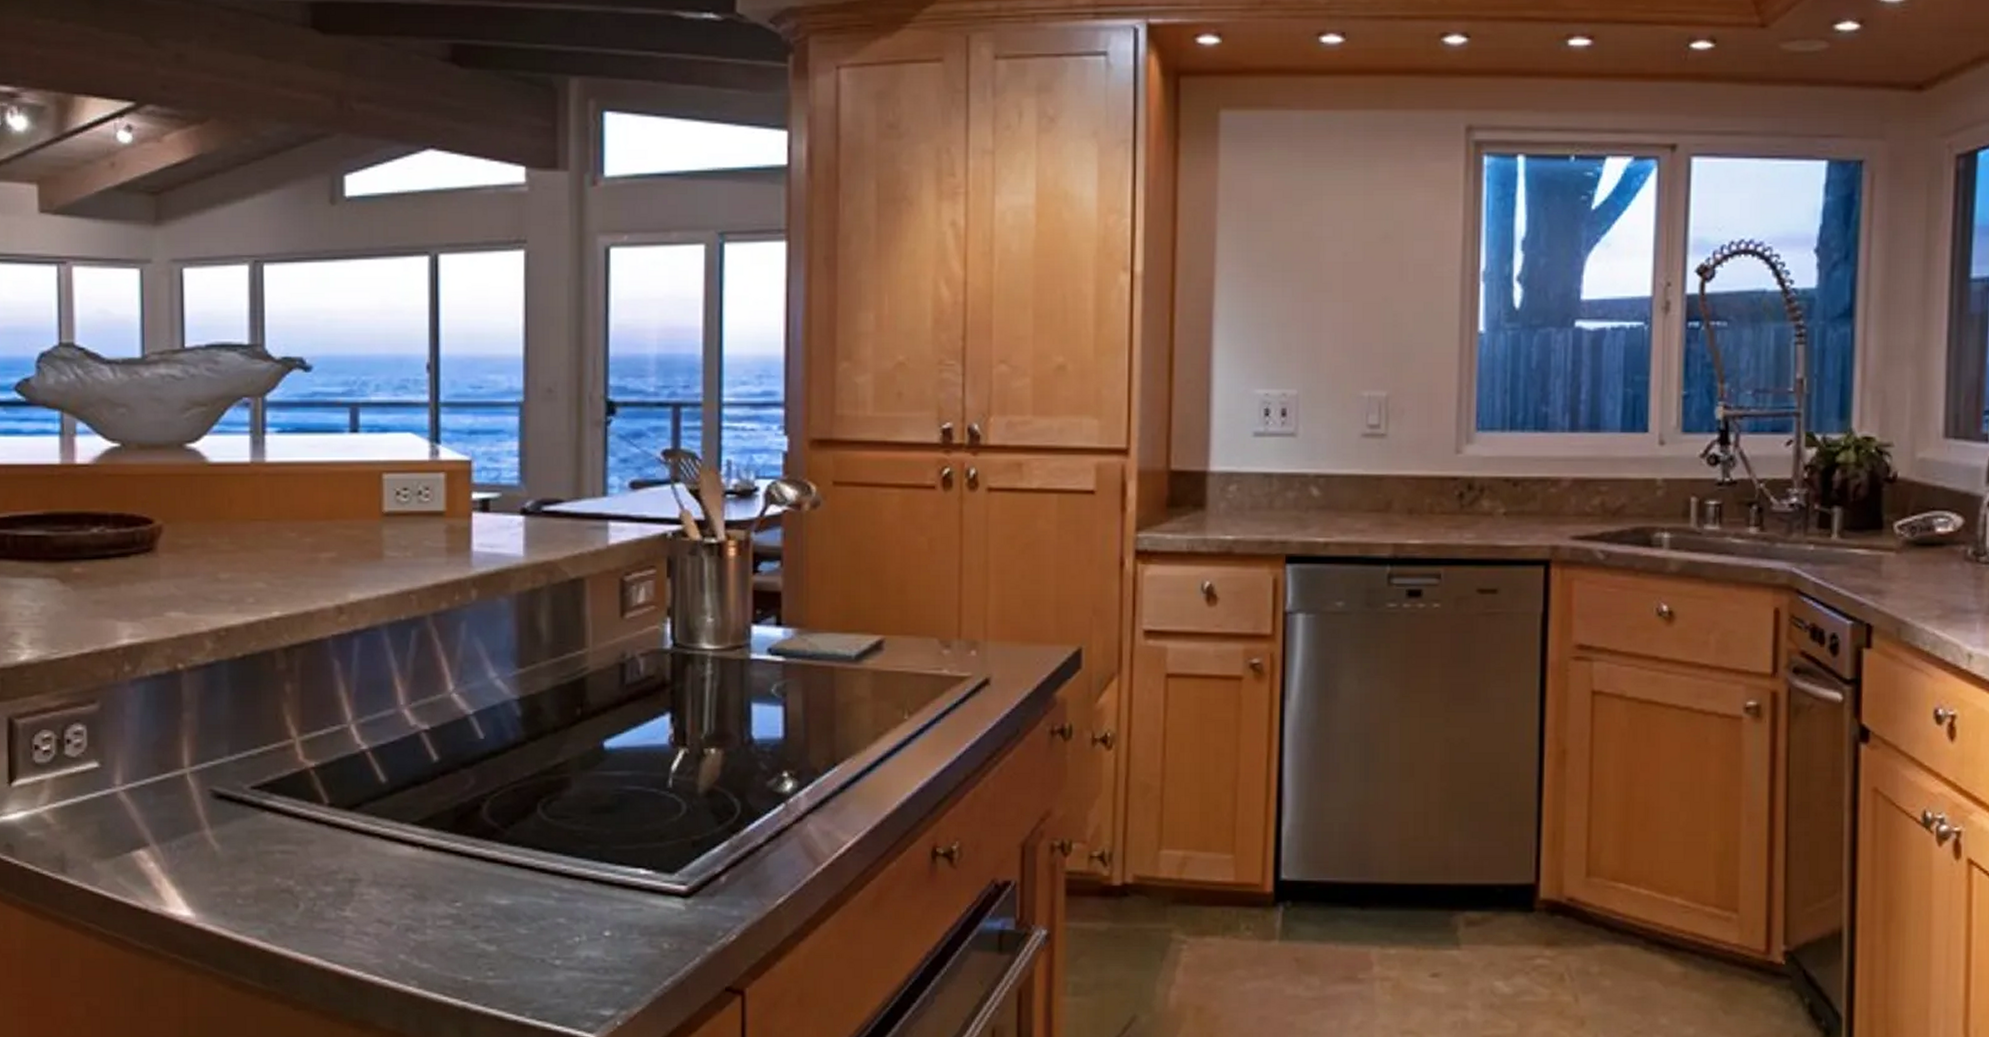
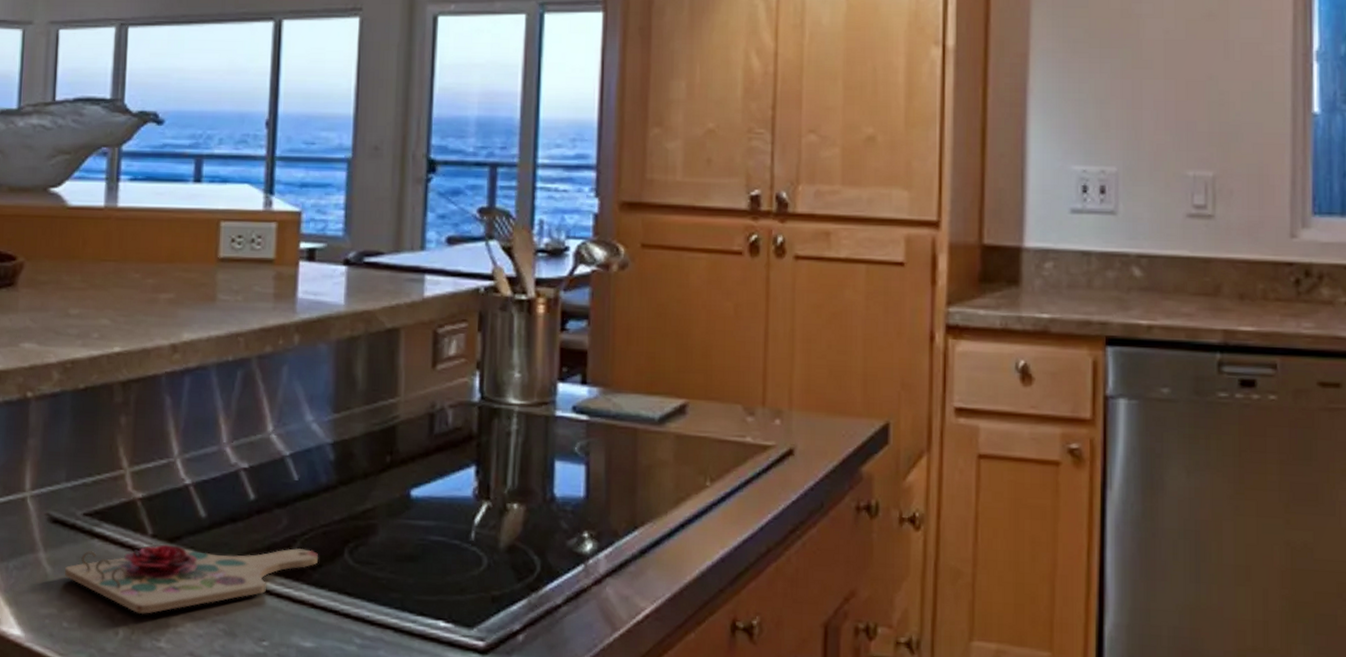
cutting board: none [235,807,509,884] -> present [65,544,318,614]

